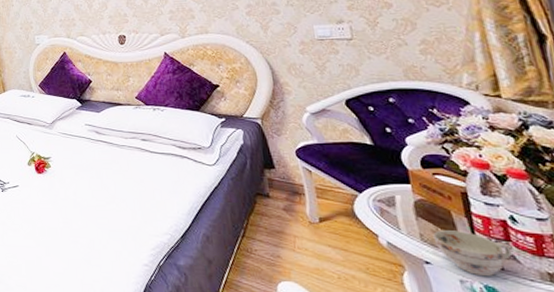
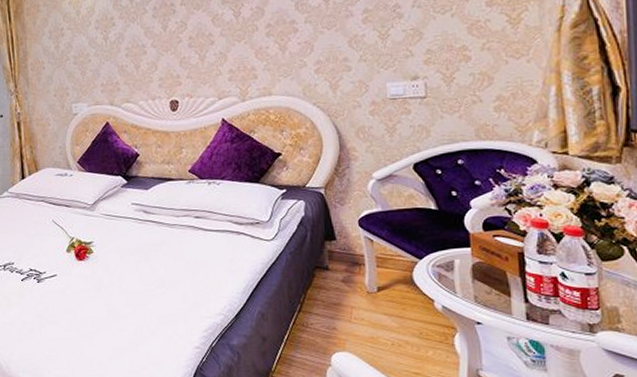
teacup: present [433,230,512,277] -> none [487,290,558,332]

